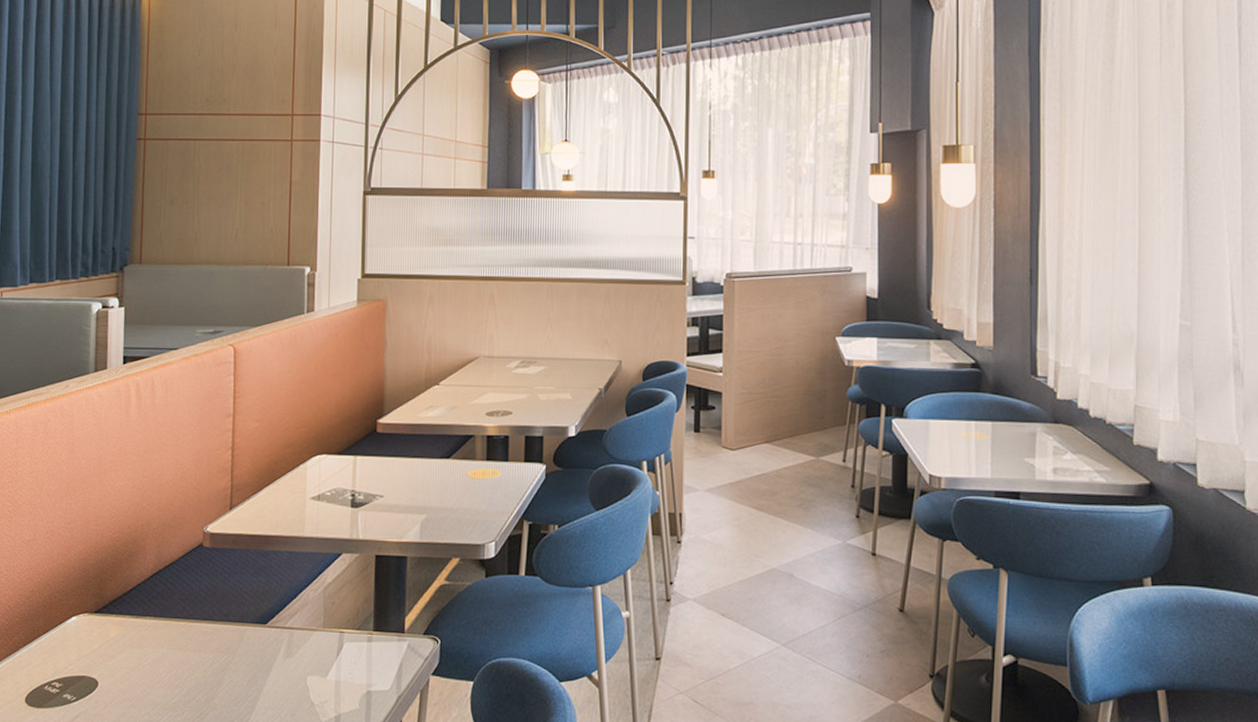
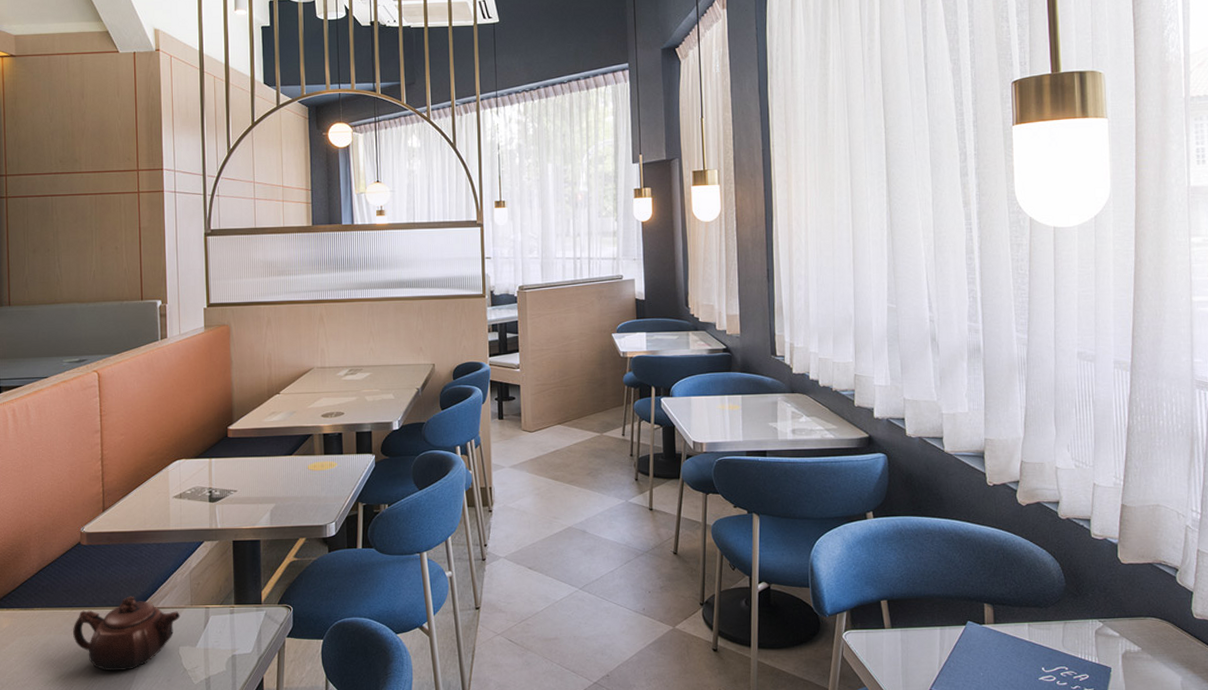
teapot: none [188,611,311,699] -> present [73,596,180,671]

